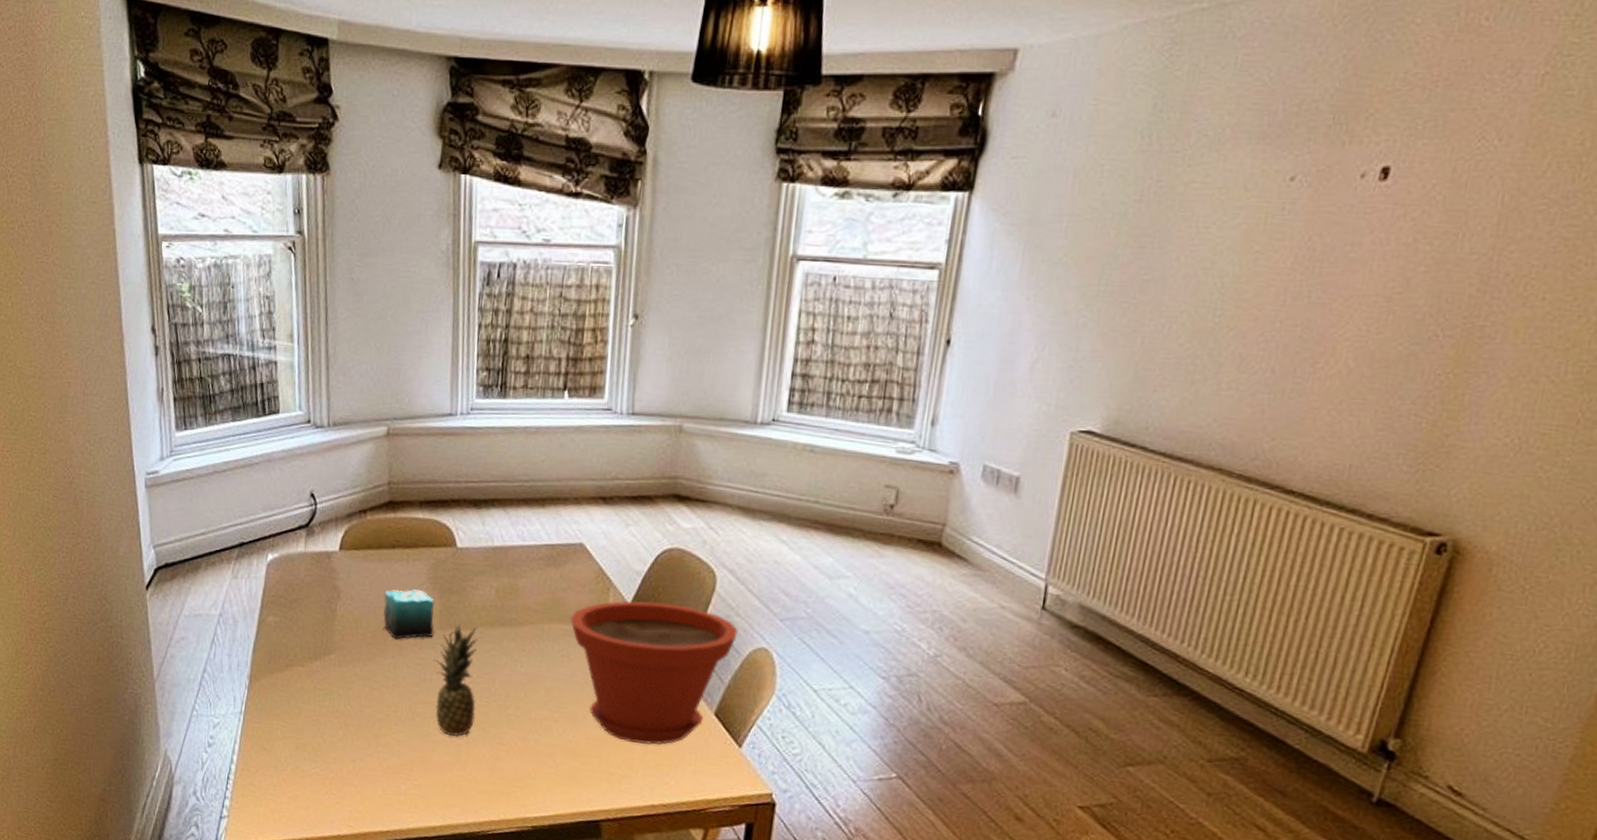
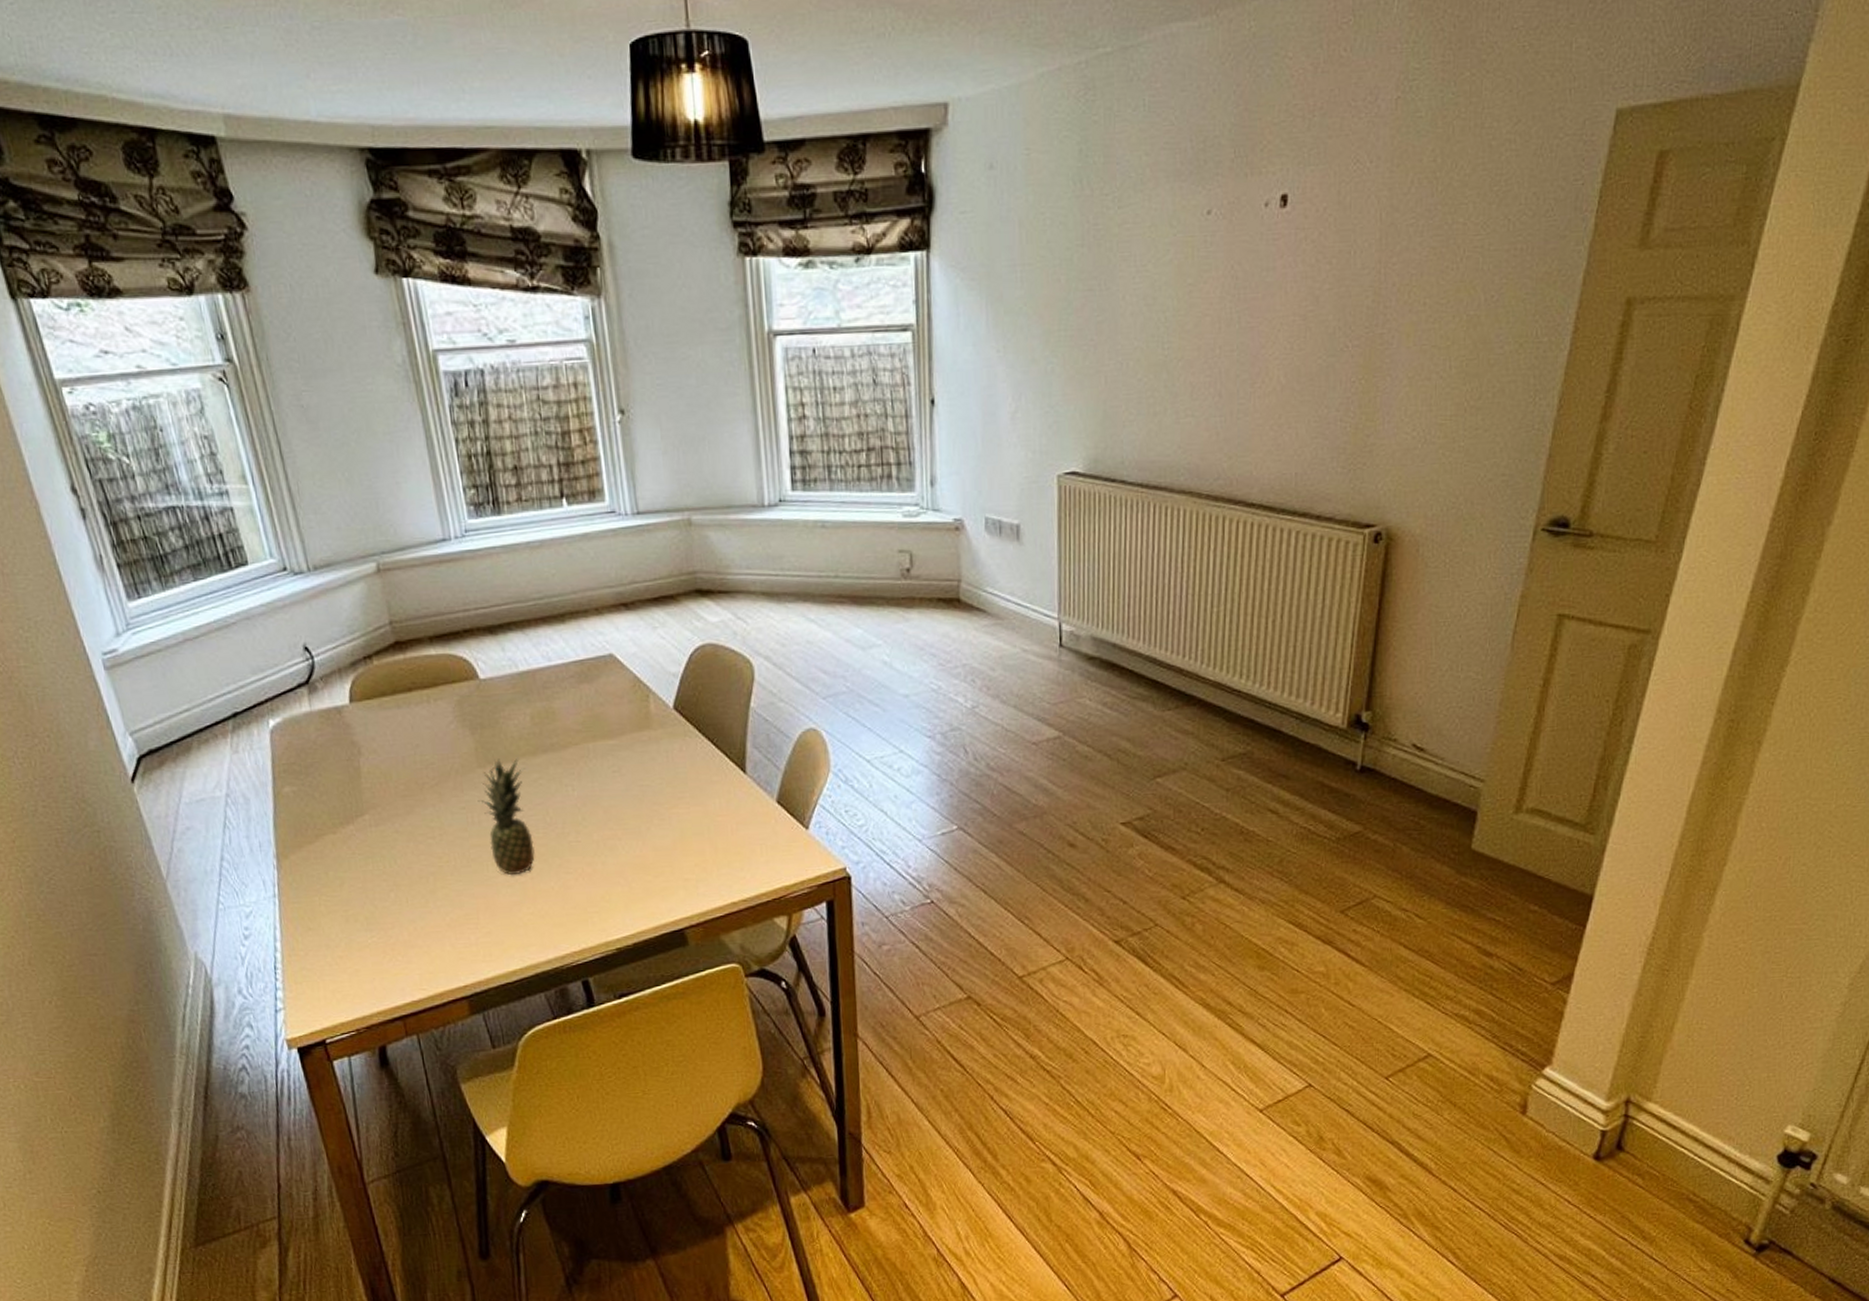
candle: present [383,589,434,640] -> none [410,730,473,786]
plant pot: present [569,600,738,745] -> none [613,700,785,845]

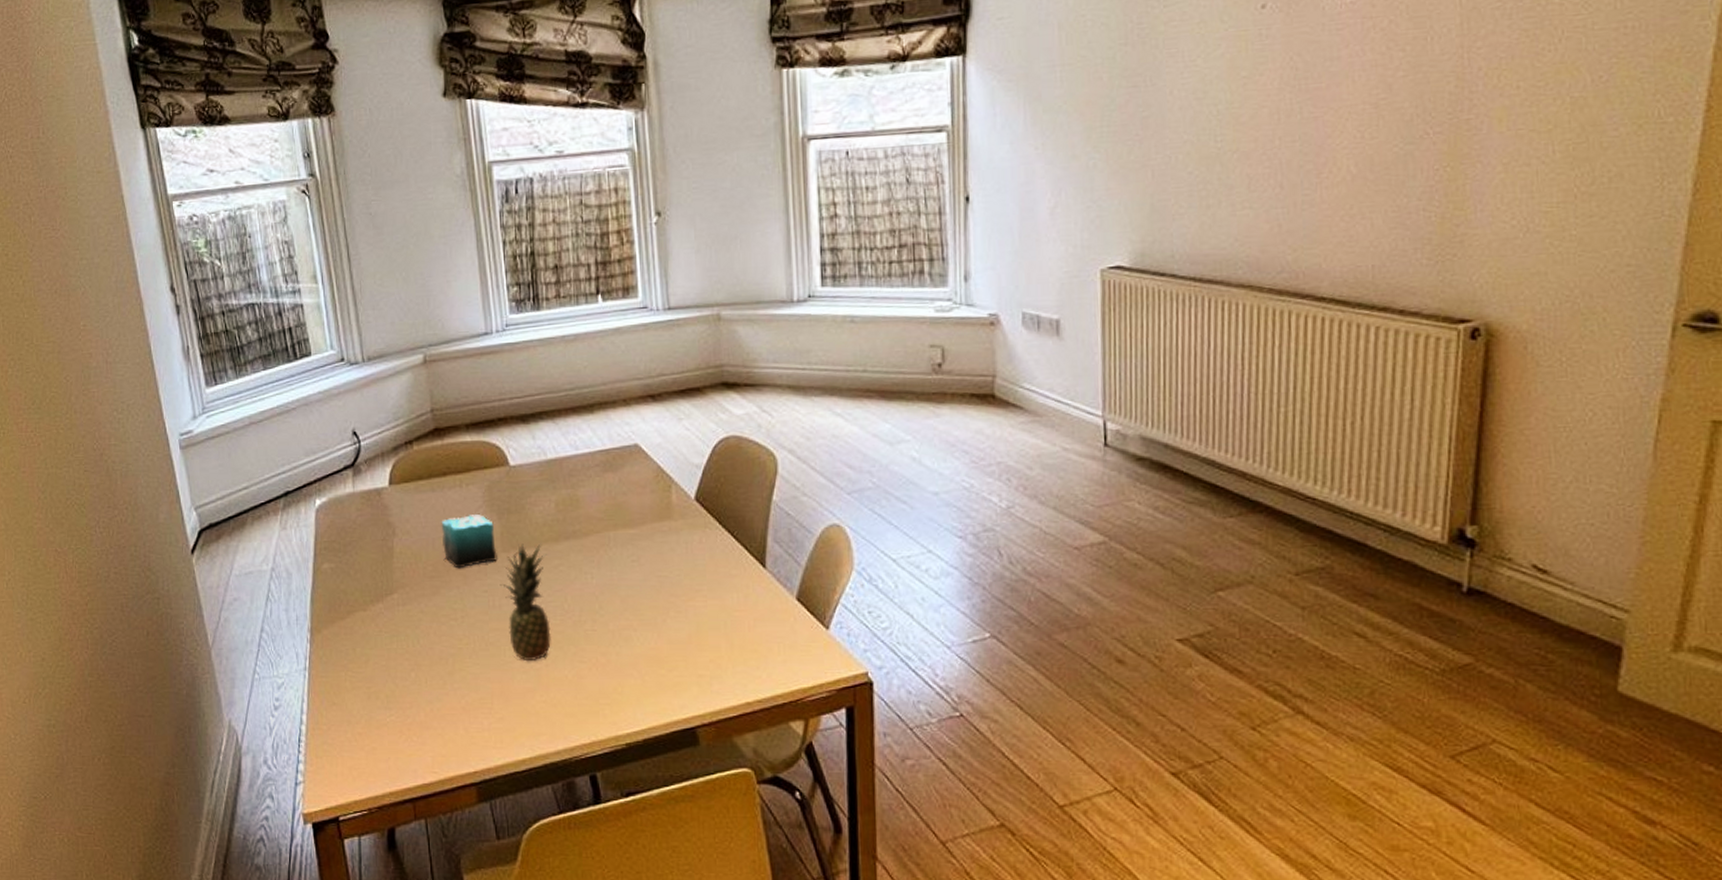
candle: none [410,730,473,786] -> present [441,514,497,569]

